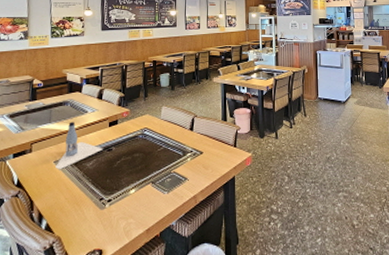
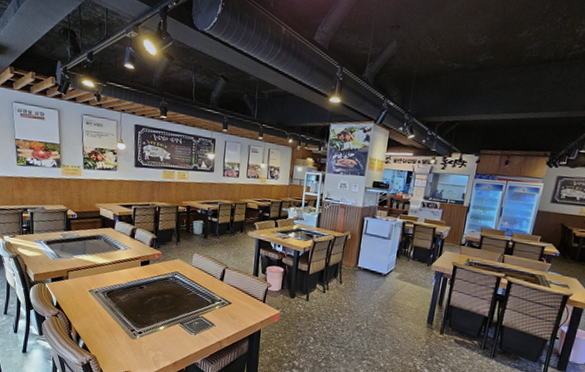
bottle: present [55,122,103,170] -> none [90,256,135,299]

